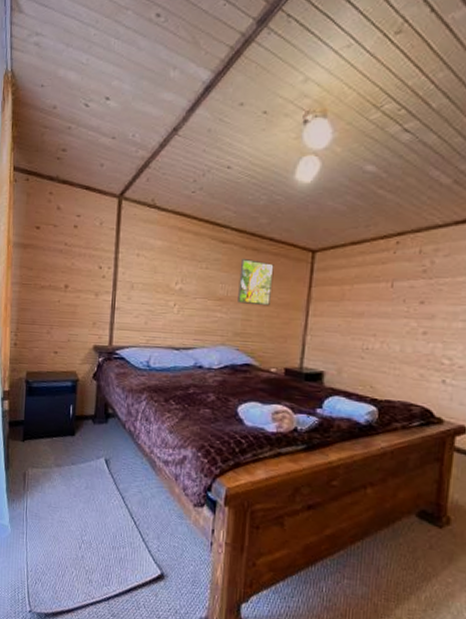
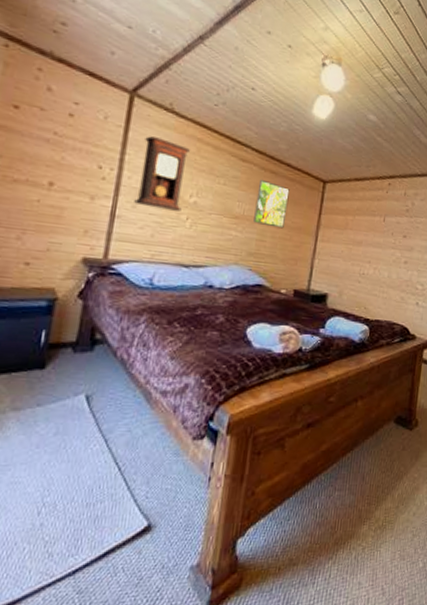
pendulum clock: none [129,233,172,299] -> present [134,136,190,212]

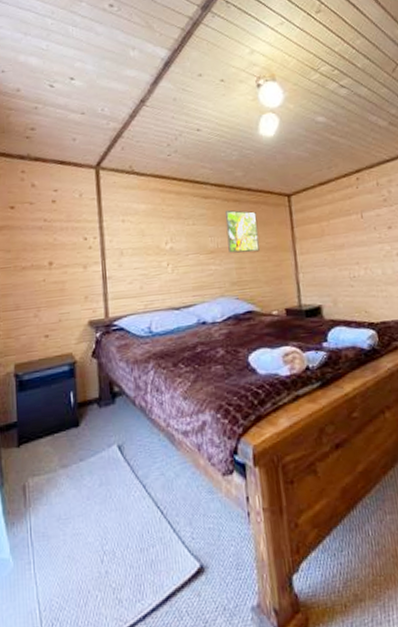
pendulum clock: present [134,136,190,212] -> none [116,199,161,263]

